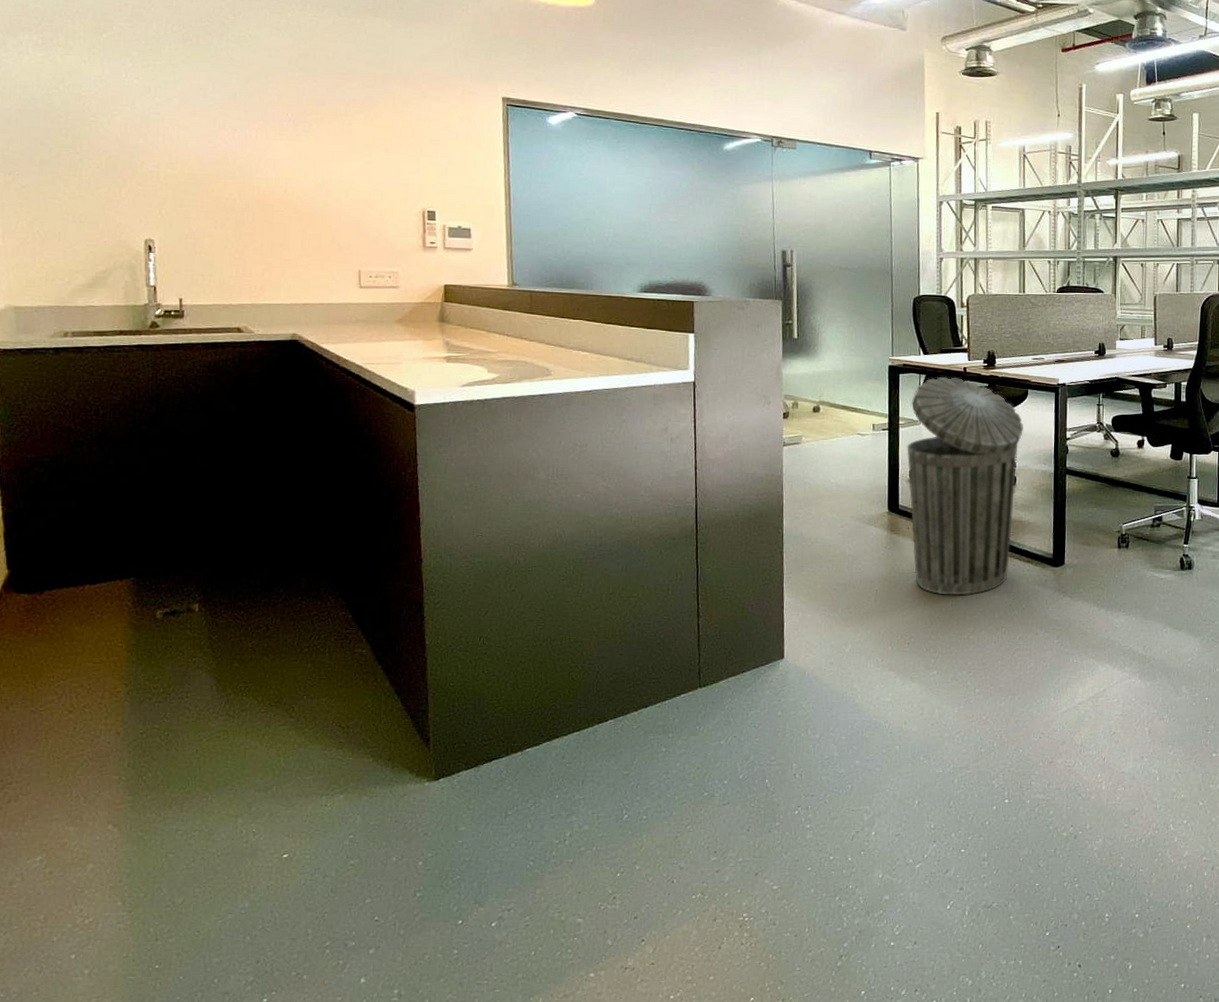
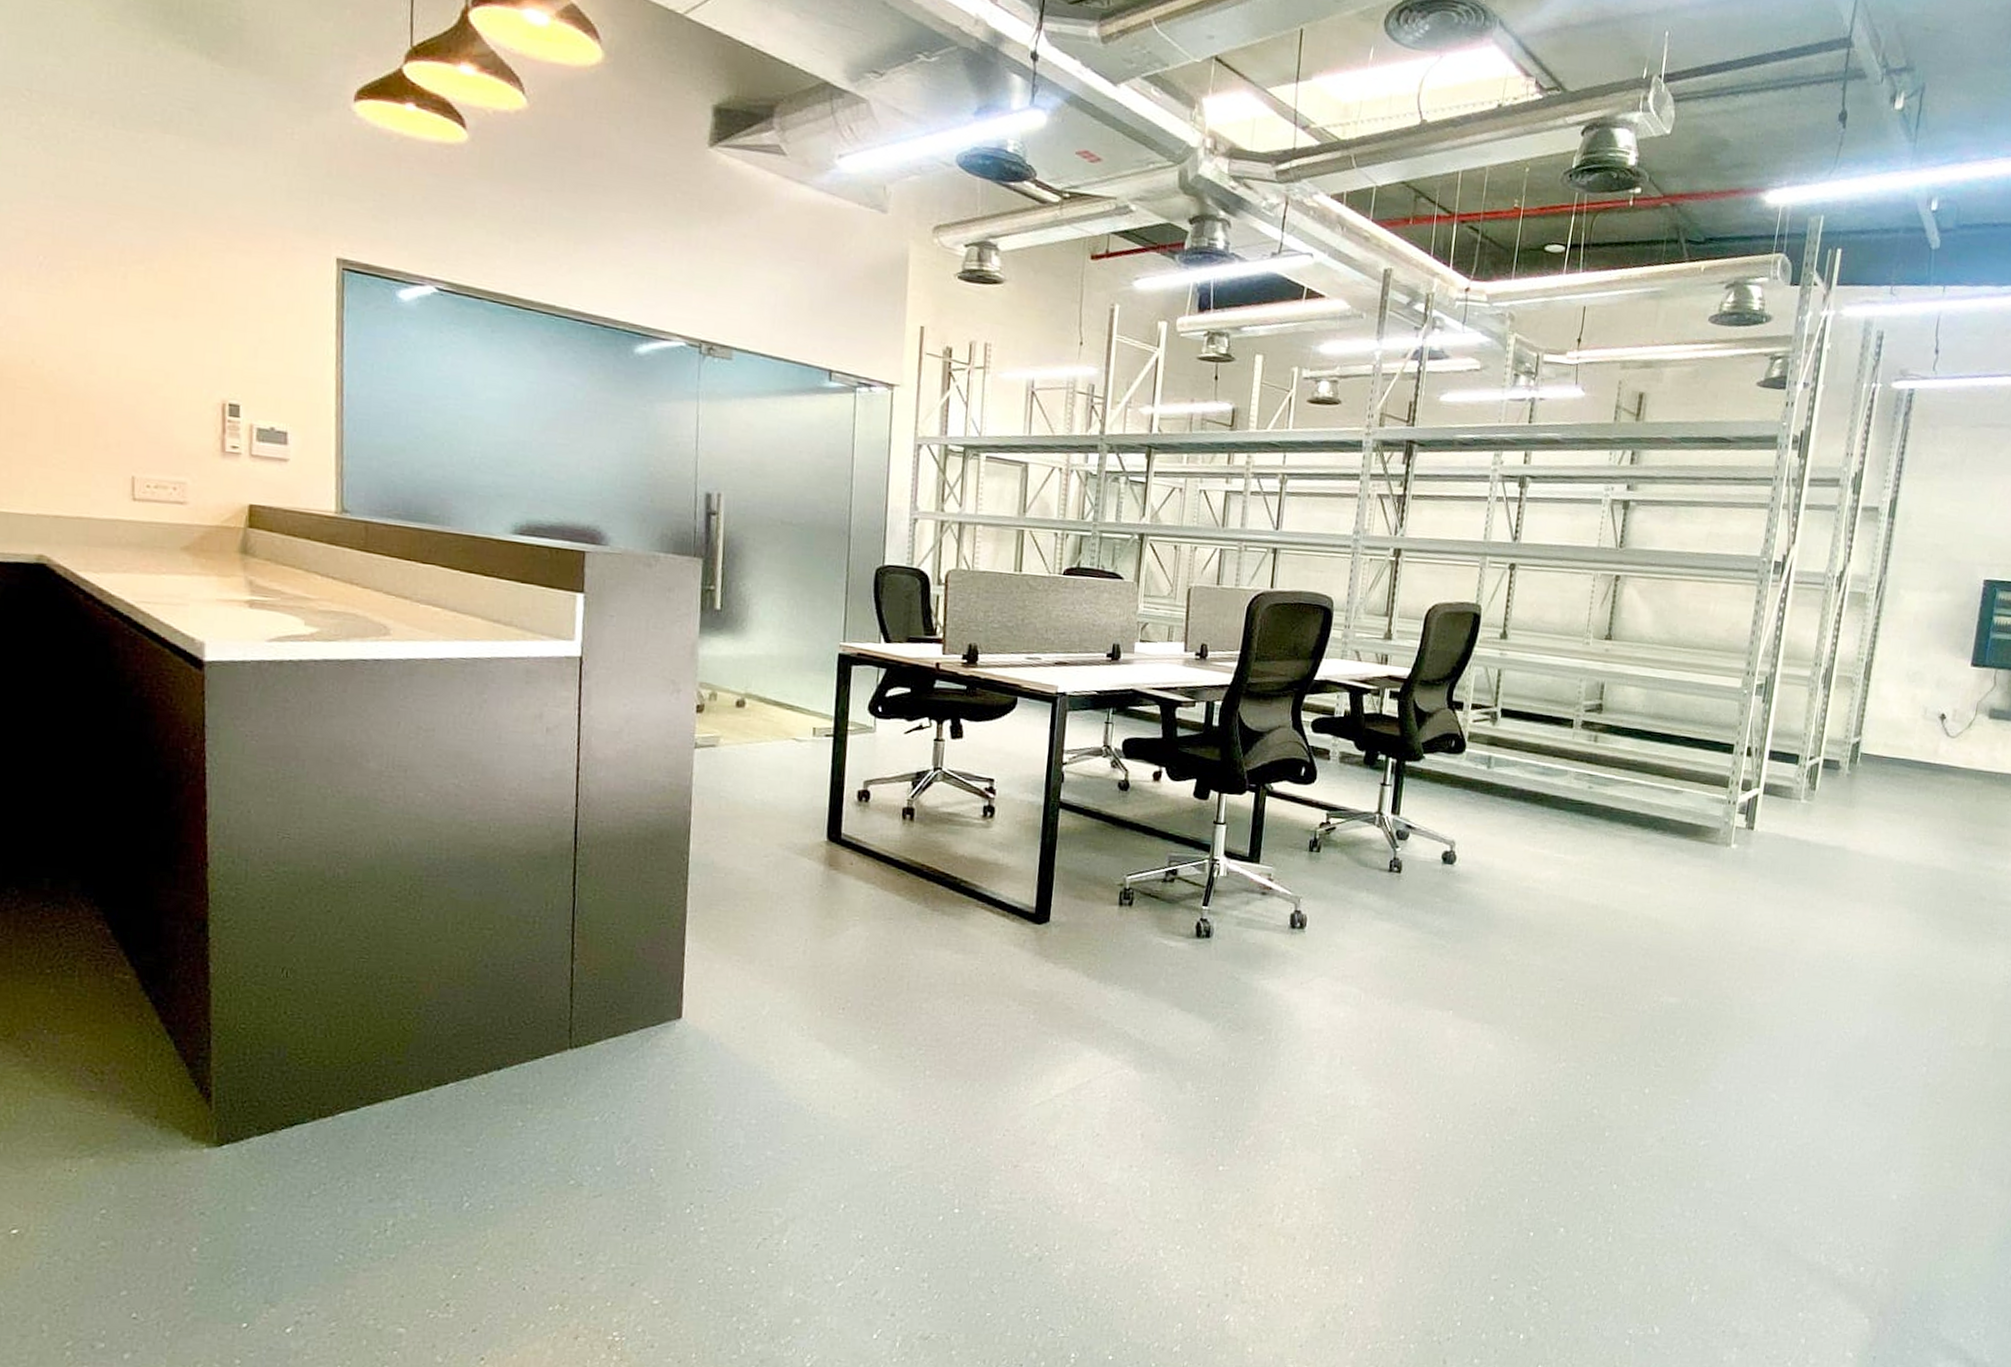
trash can: present [906,377,1024,596] -> none [855,673,1009,953]

